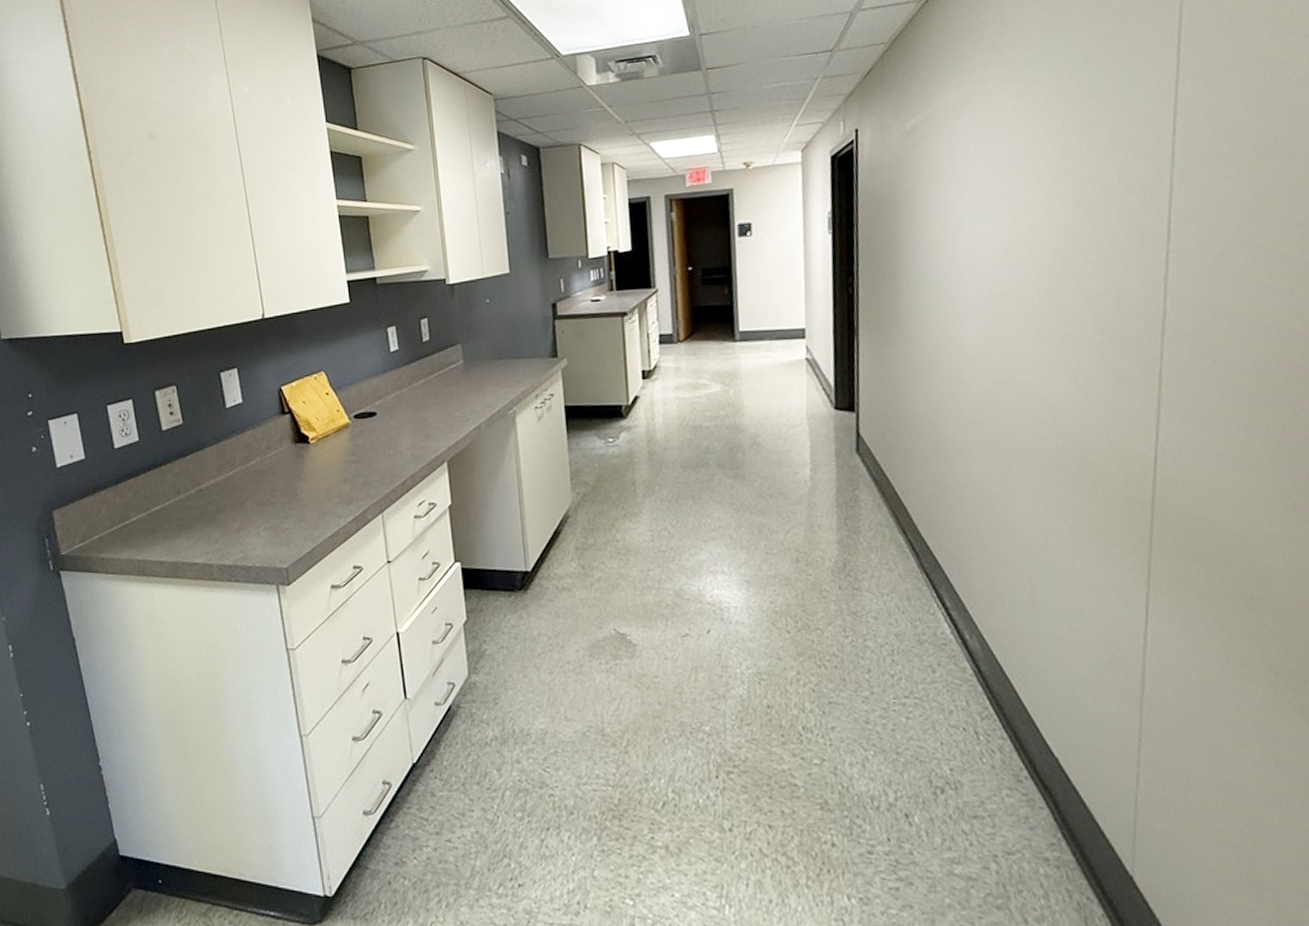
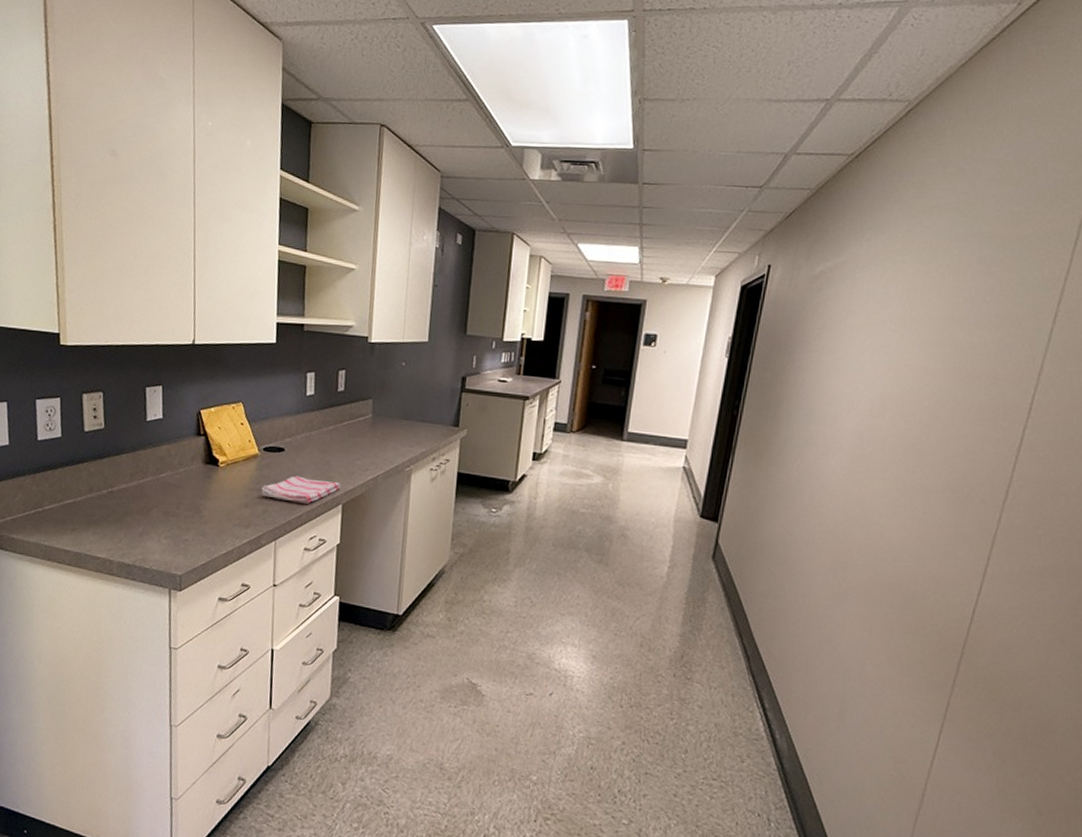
dish towel: none [359,439,443,469] -> present [261,476,341,504]

